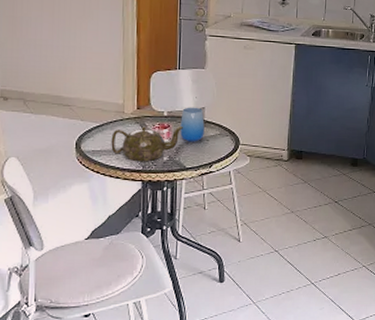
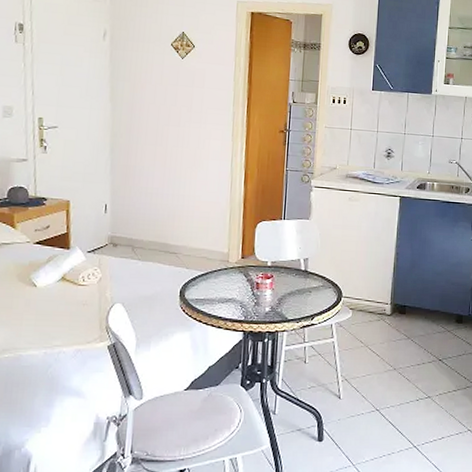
teapot: present [111,126,183,162] -> none [214,276,286,312]
cup: present [180,107,205,142] -> none [283,257,308,294]

